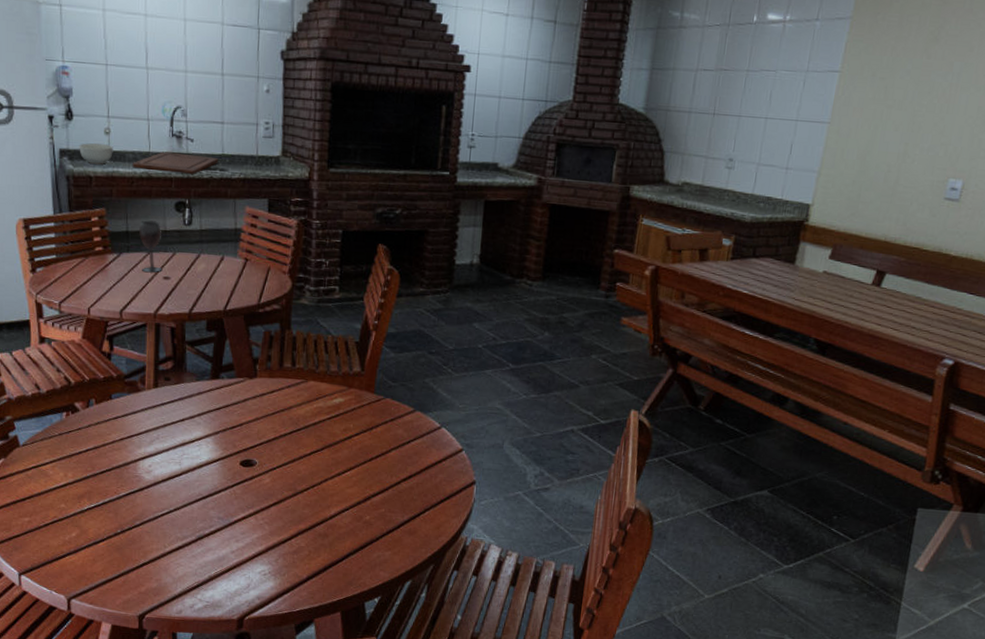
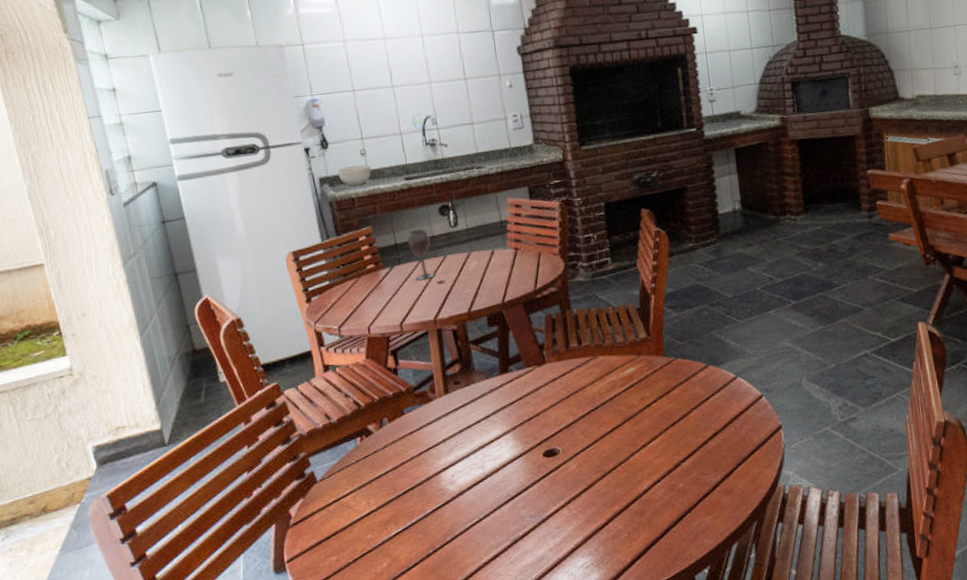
cutting board: present [133,151,219,175] -> none [392,157,475,182]

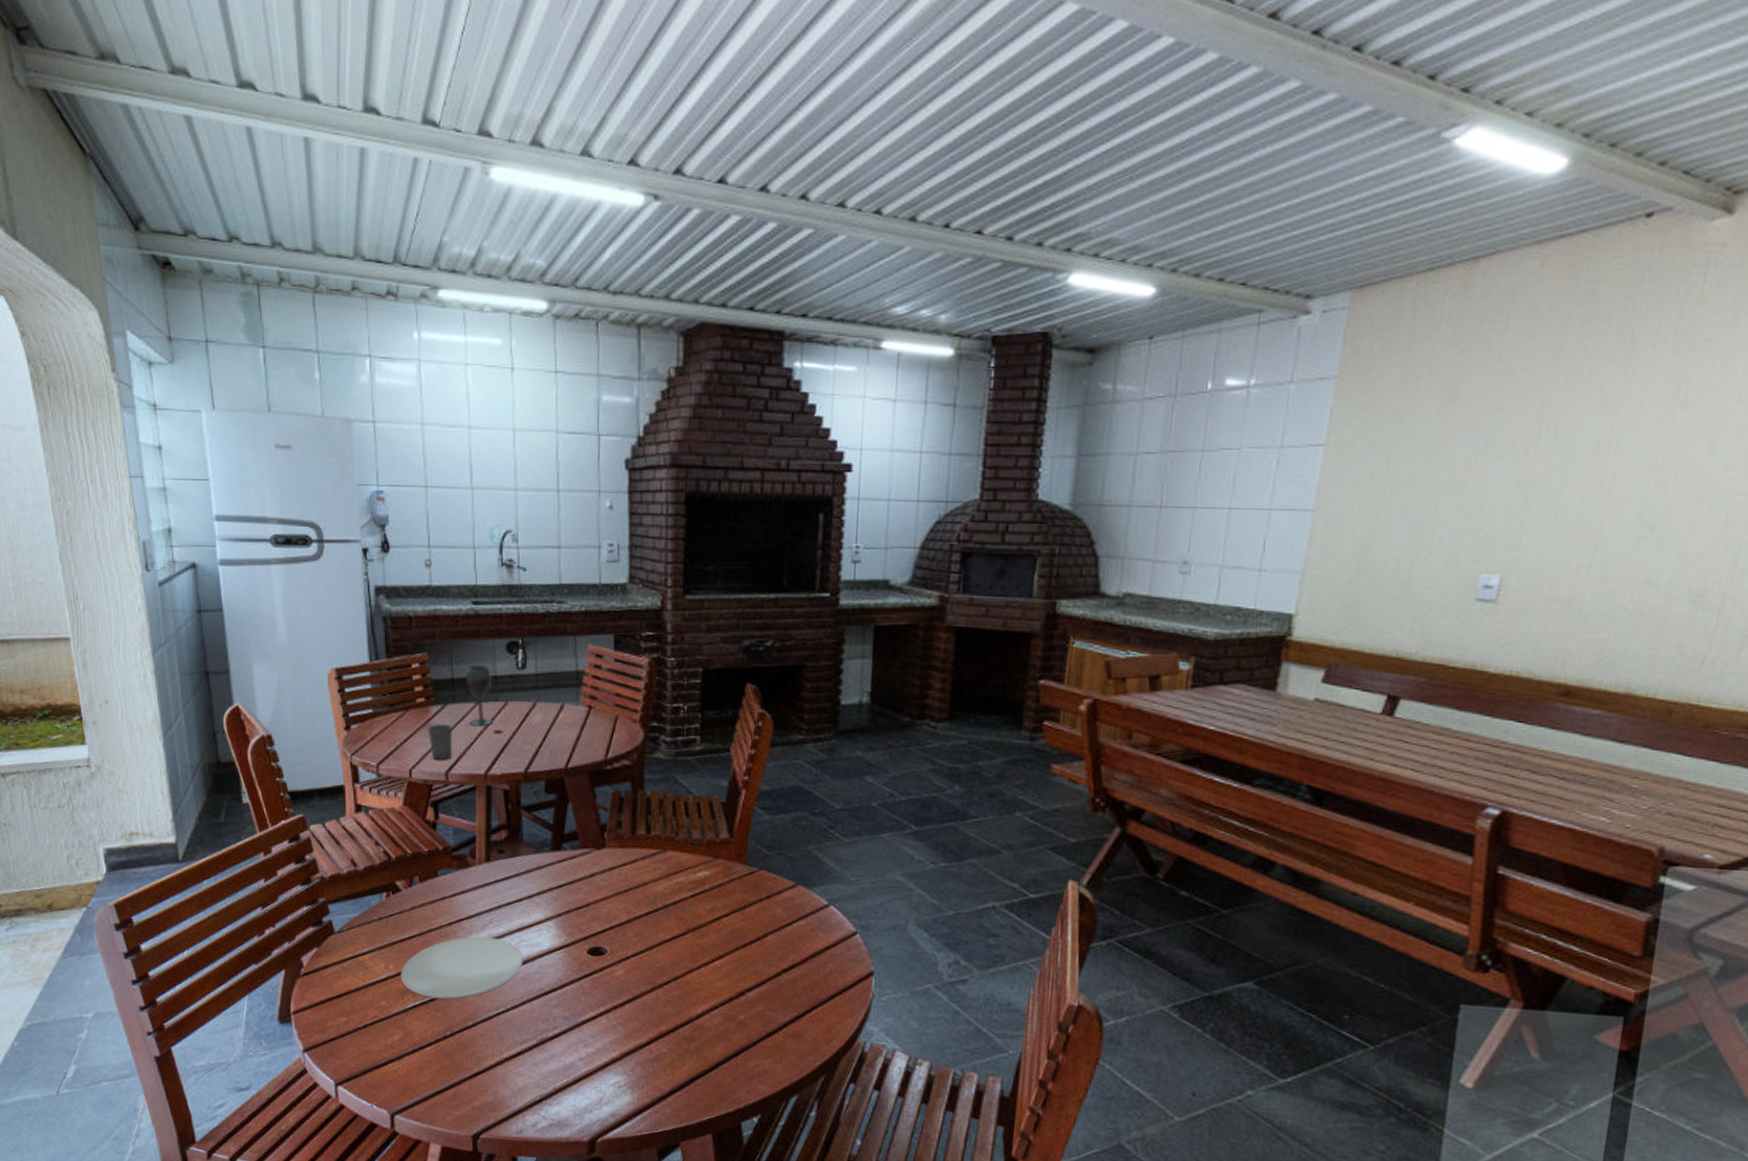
bowl: present [338,165,372,186] -> none [397,578,435,602]
cup: none [379,282,405,315] -> present [427,723,453,760]
plate: none [381,458,489,524] -> present [401,936,524,1000]

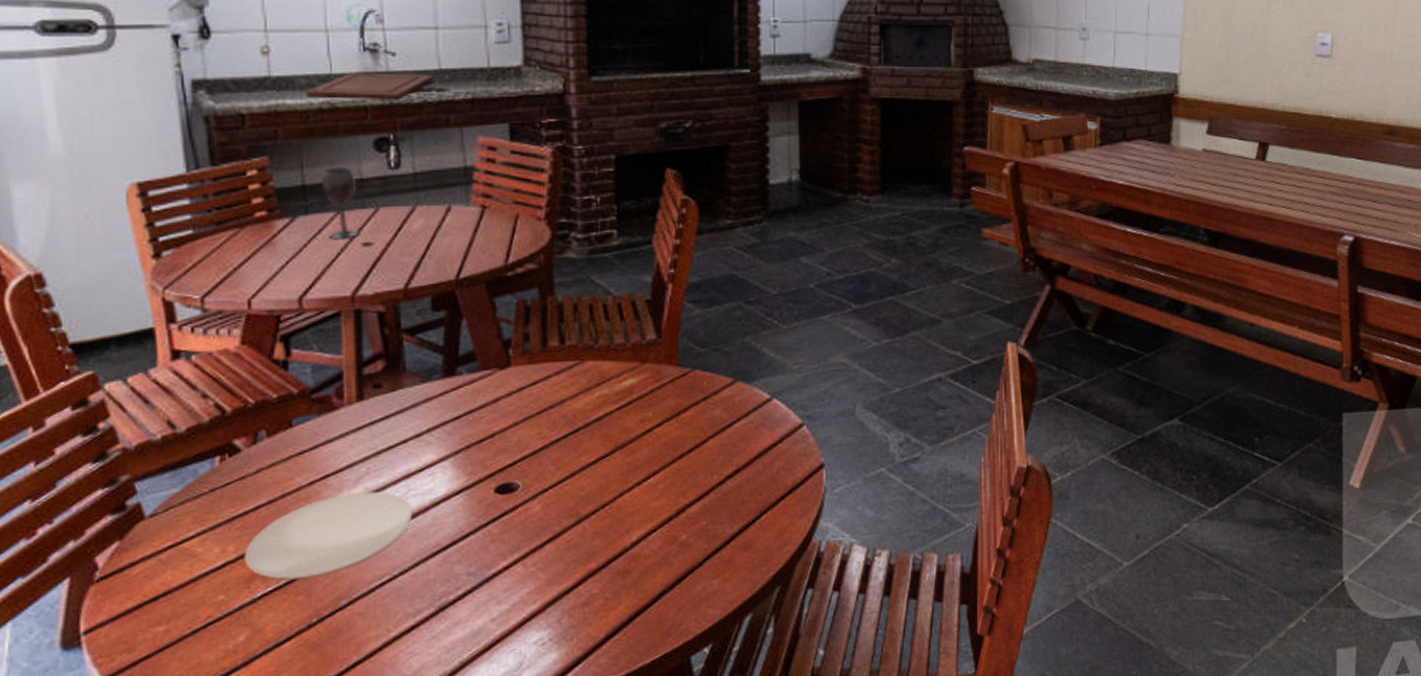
cup: present [427,723,453,760] -> none [271,239,308,284]
cutting board: none [457,584,556,610] -> present [306,72,435,101]

